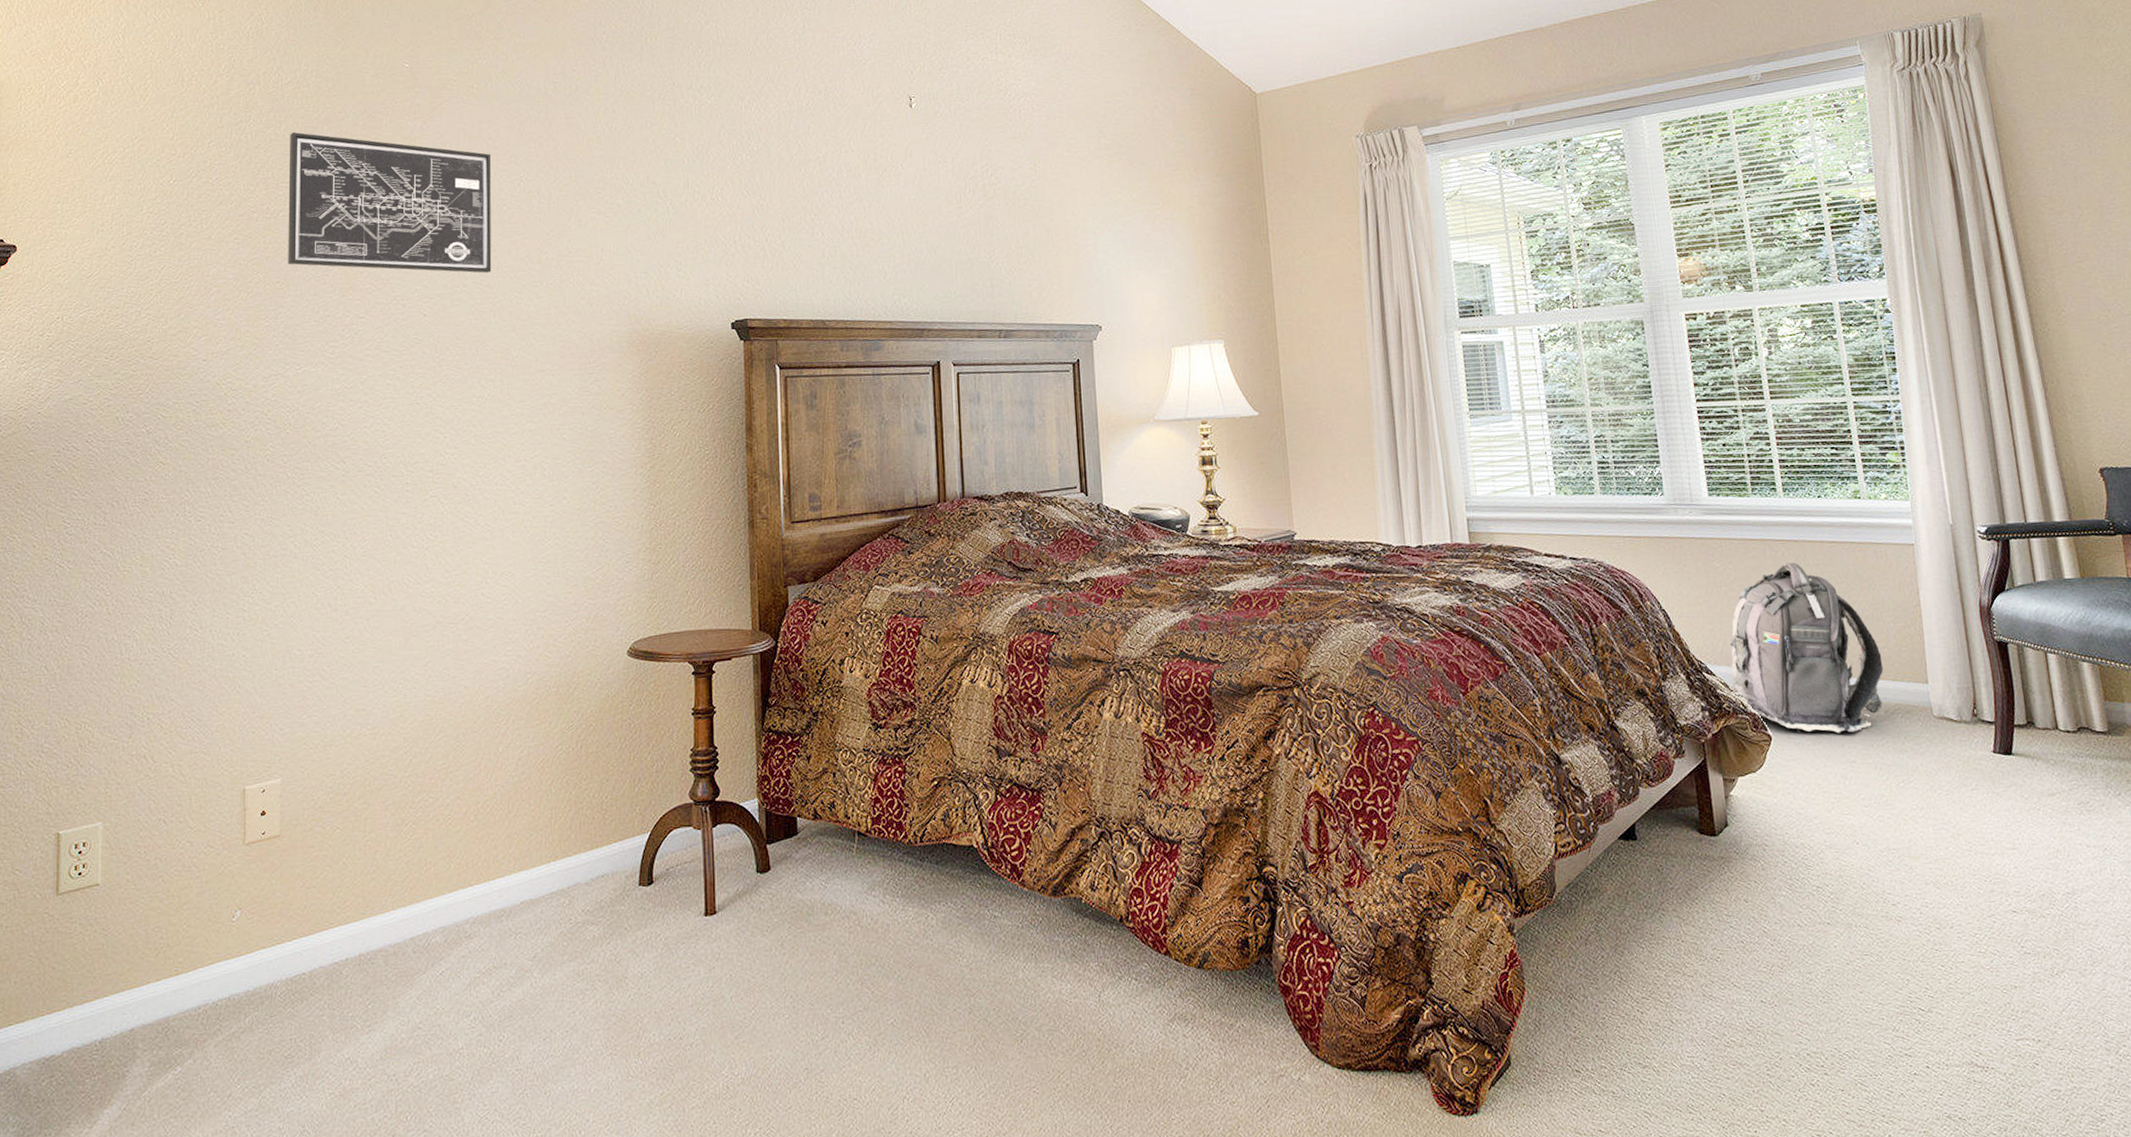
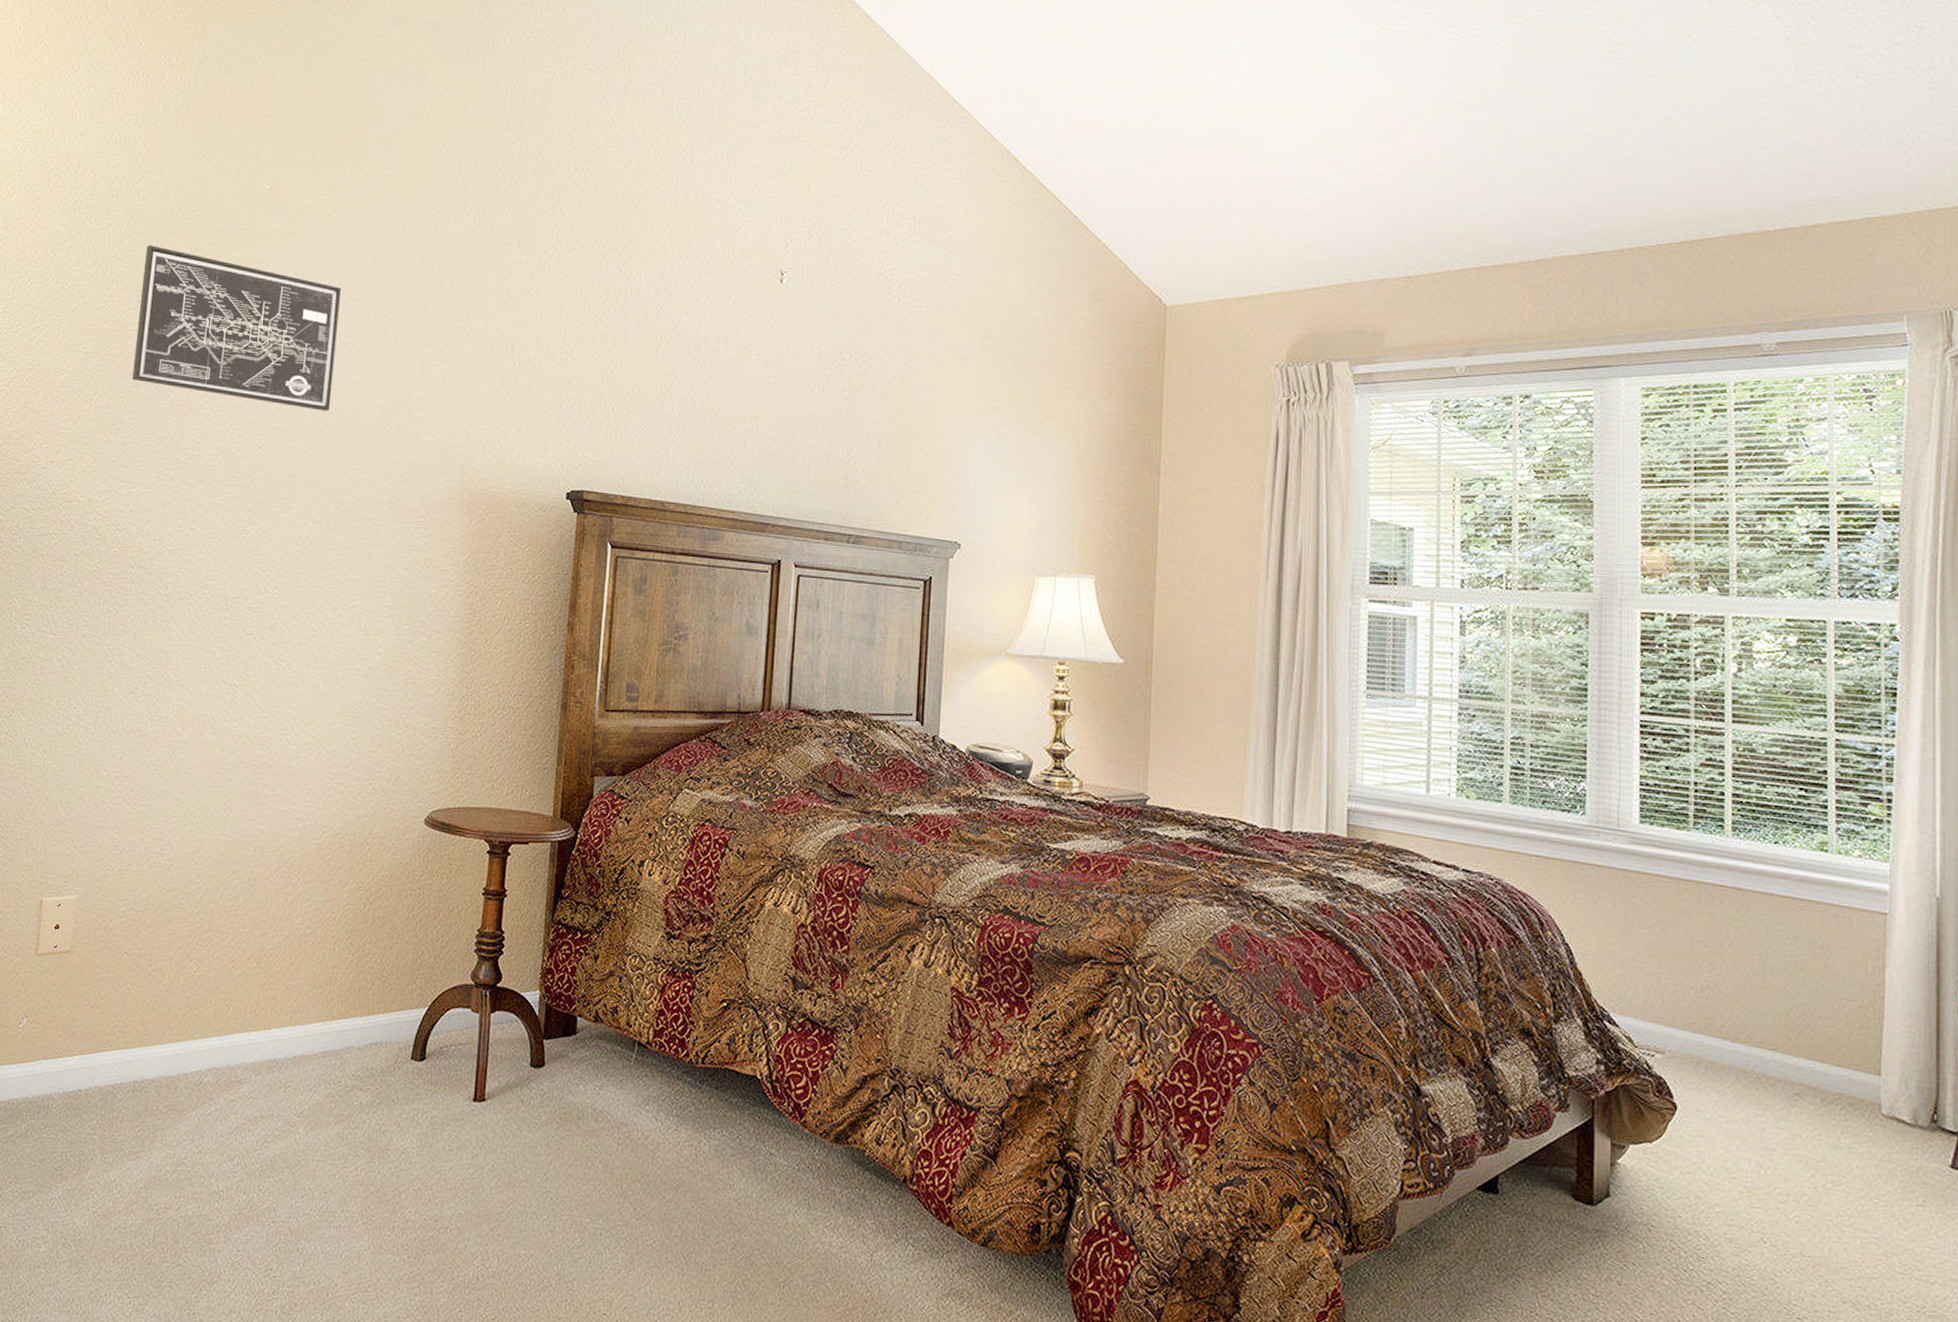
backpack: present [1730,562,1884,733] -> none [1636,912,1827,1117]

